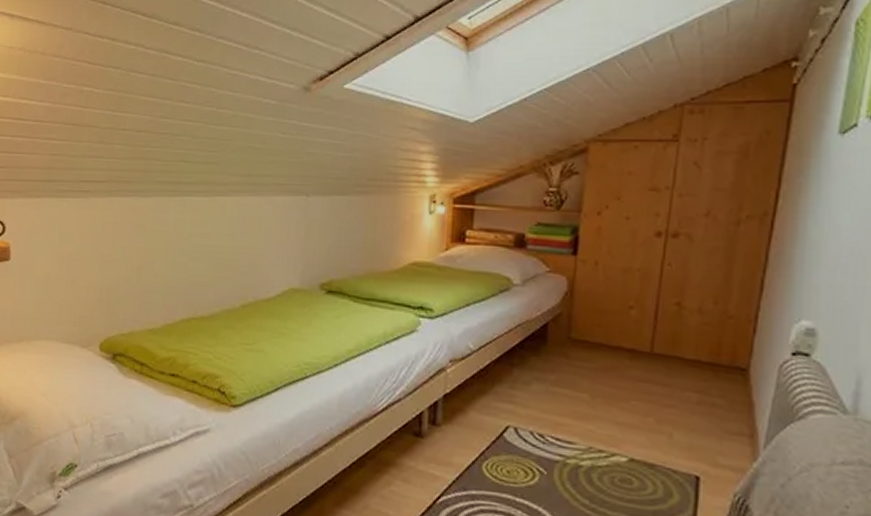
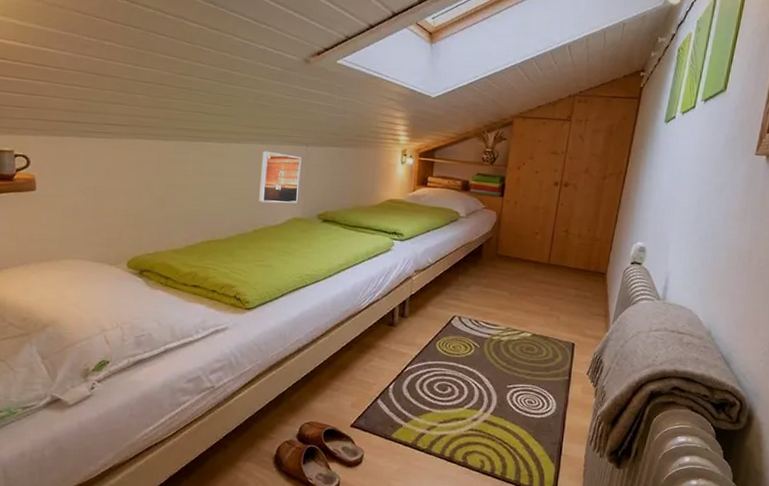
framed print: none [248,204,300,270] -> present [259,151,302,203]

